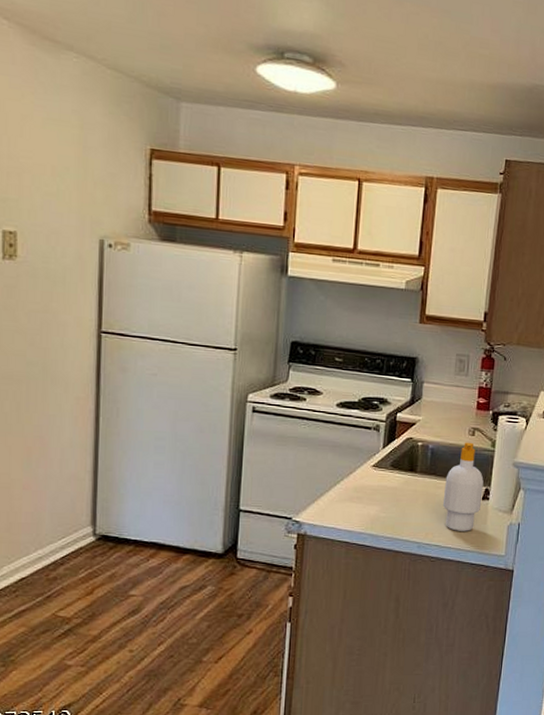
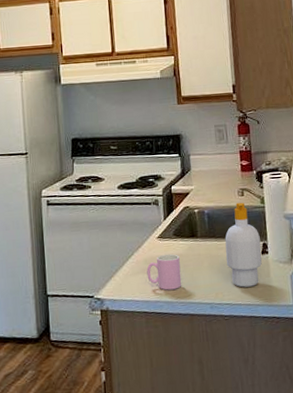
cup: none [354,484,393,523] -> present [146,253,182,290]

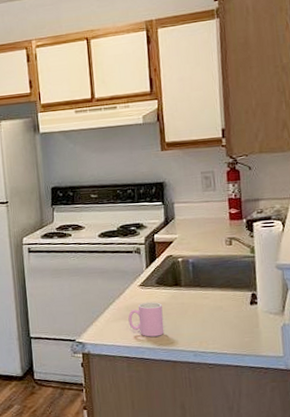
soap bottle: present [225,202,262,288] -> none [210,251,250,337]

